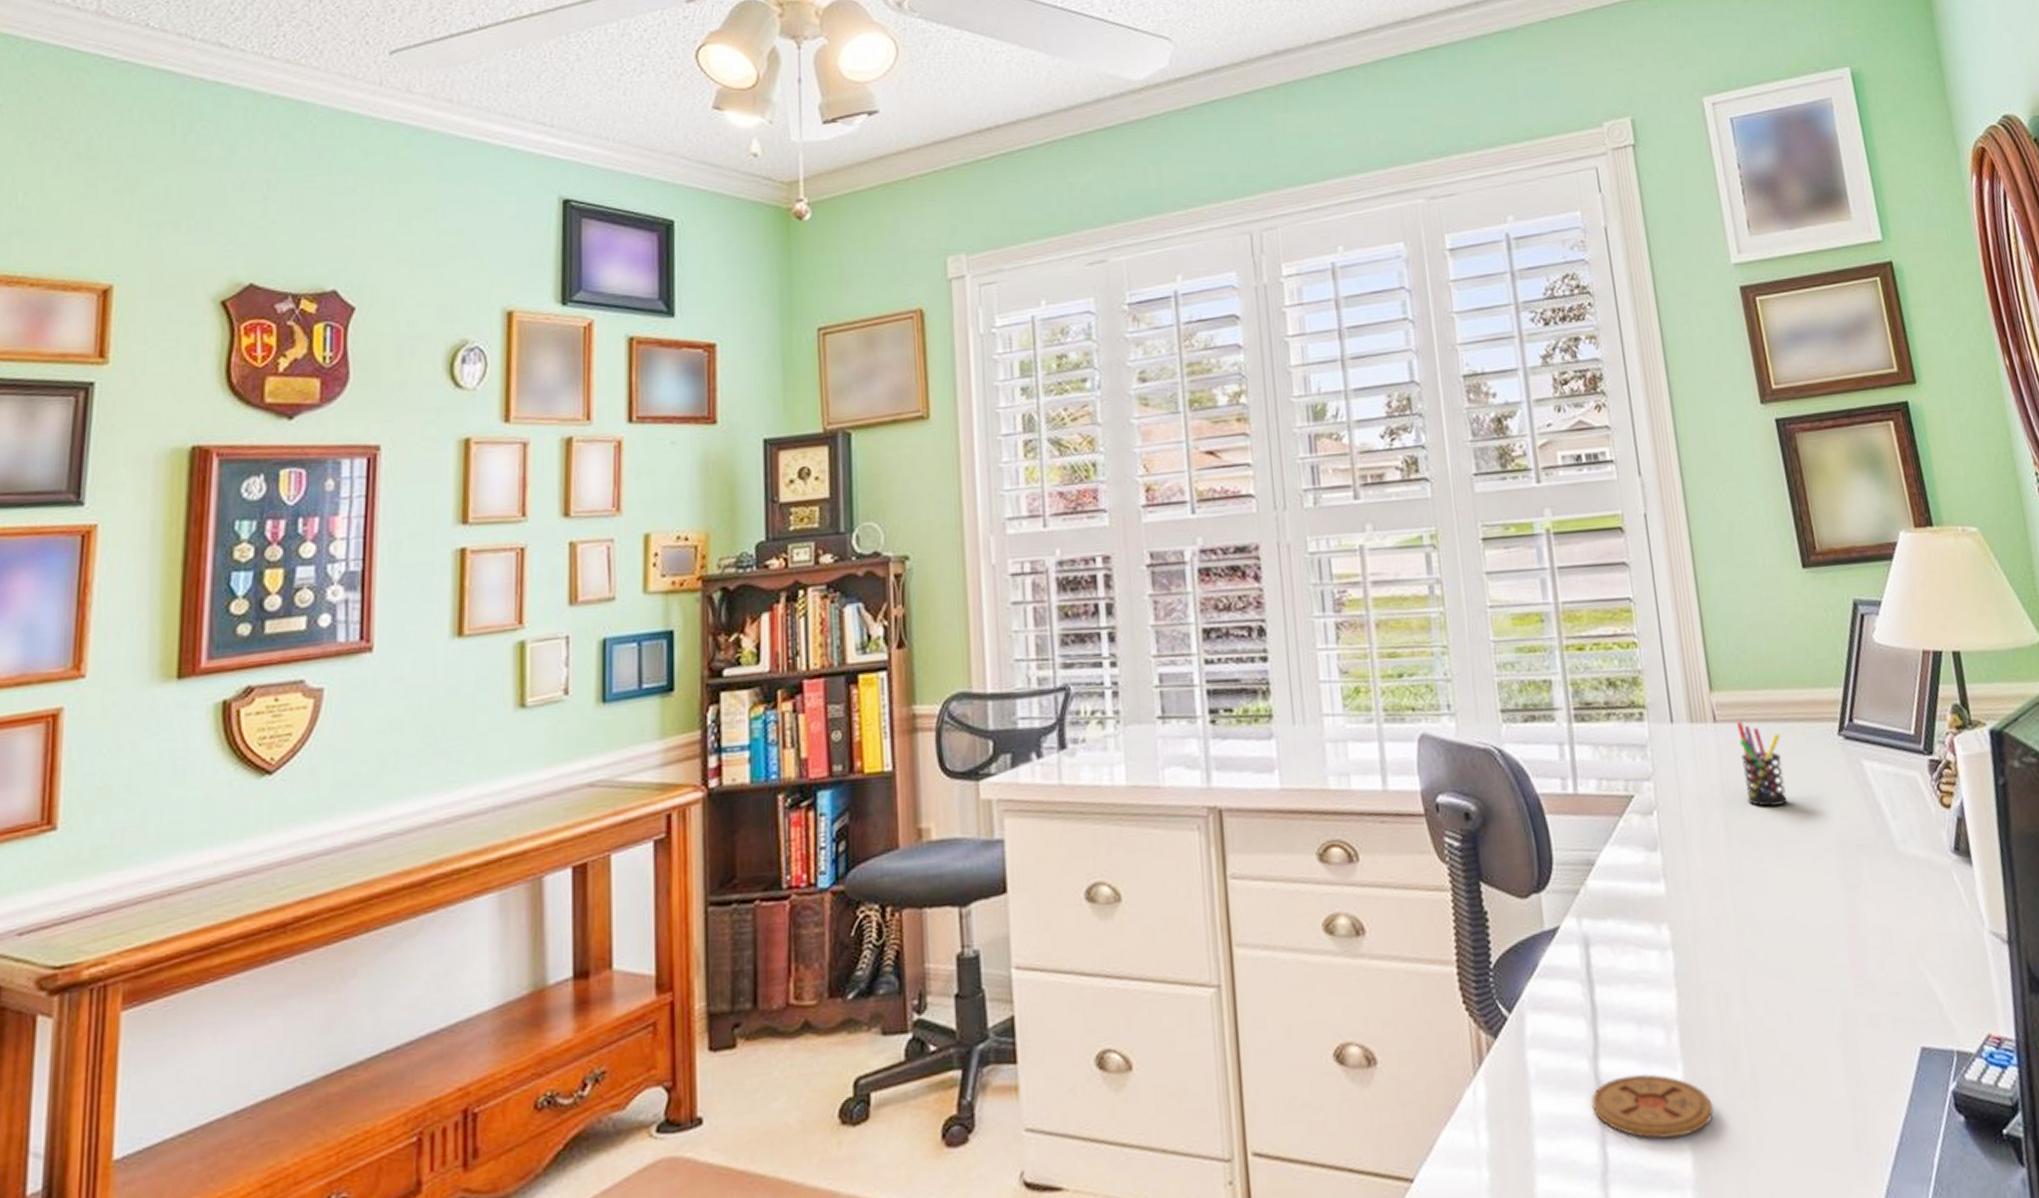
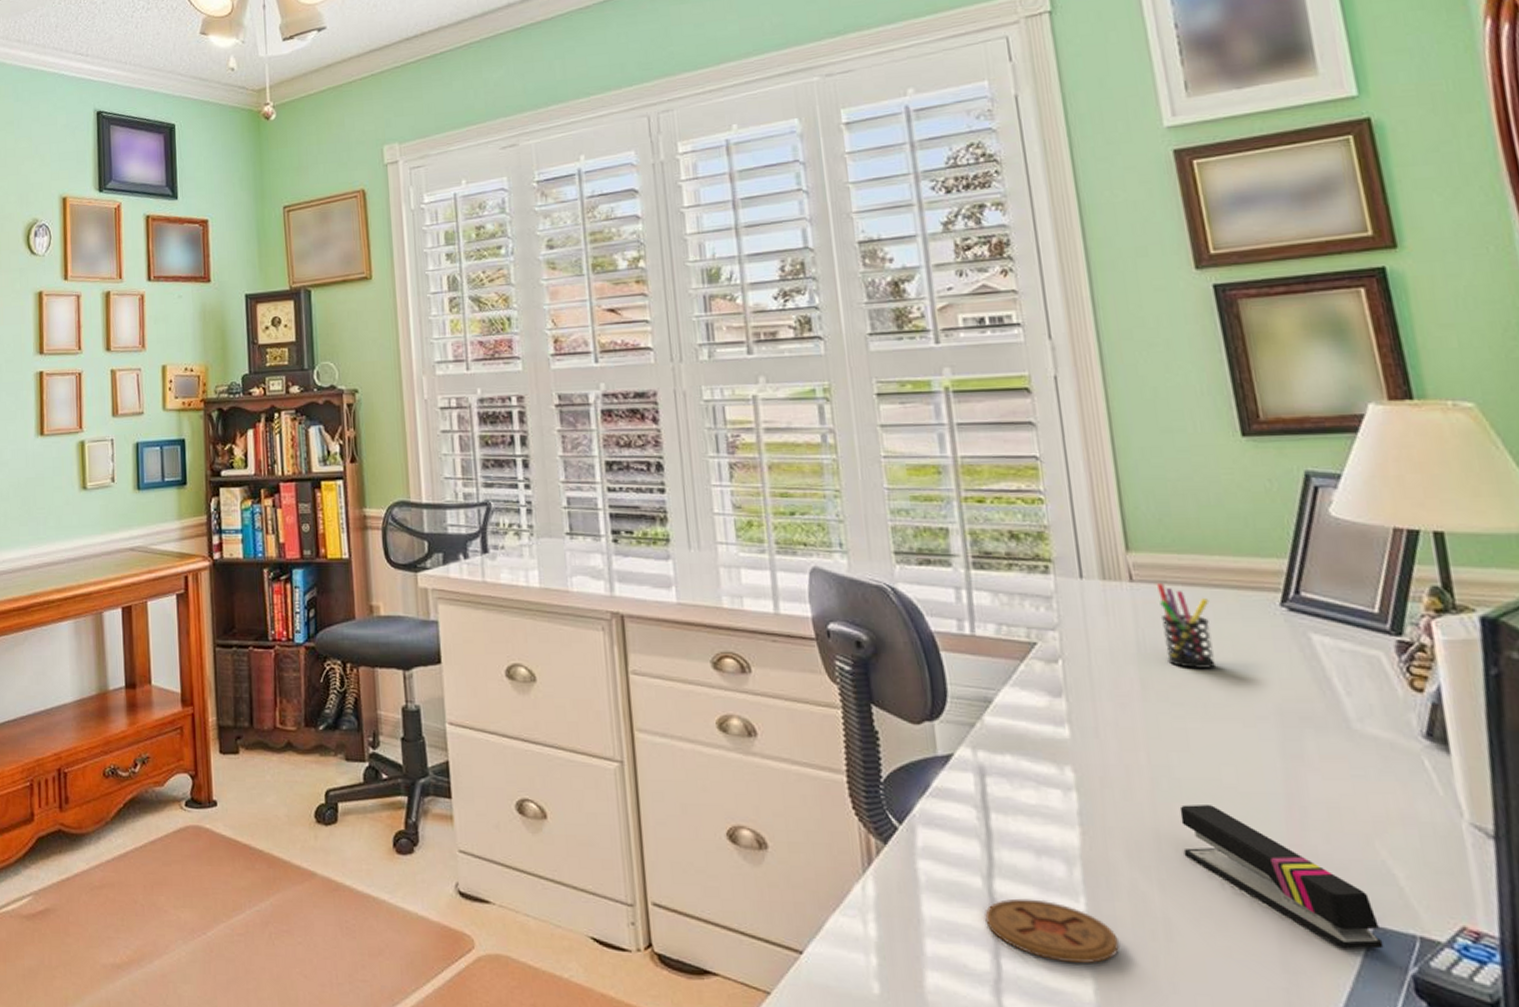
stapler: none [1761,946,1930,1076] -> present [1179,805,1384,950]

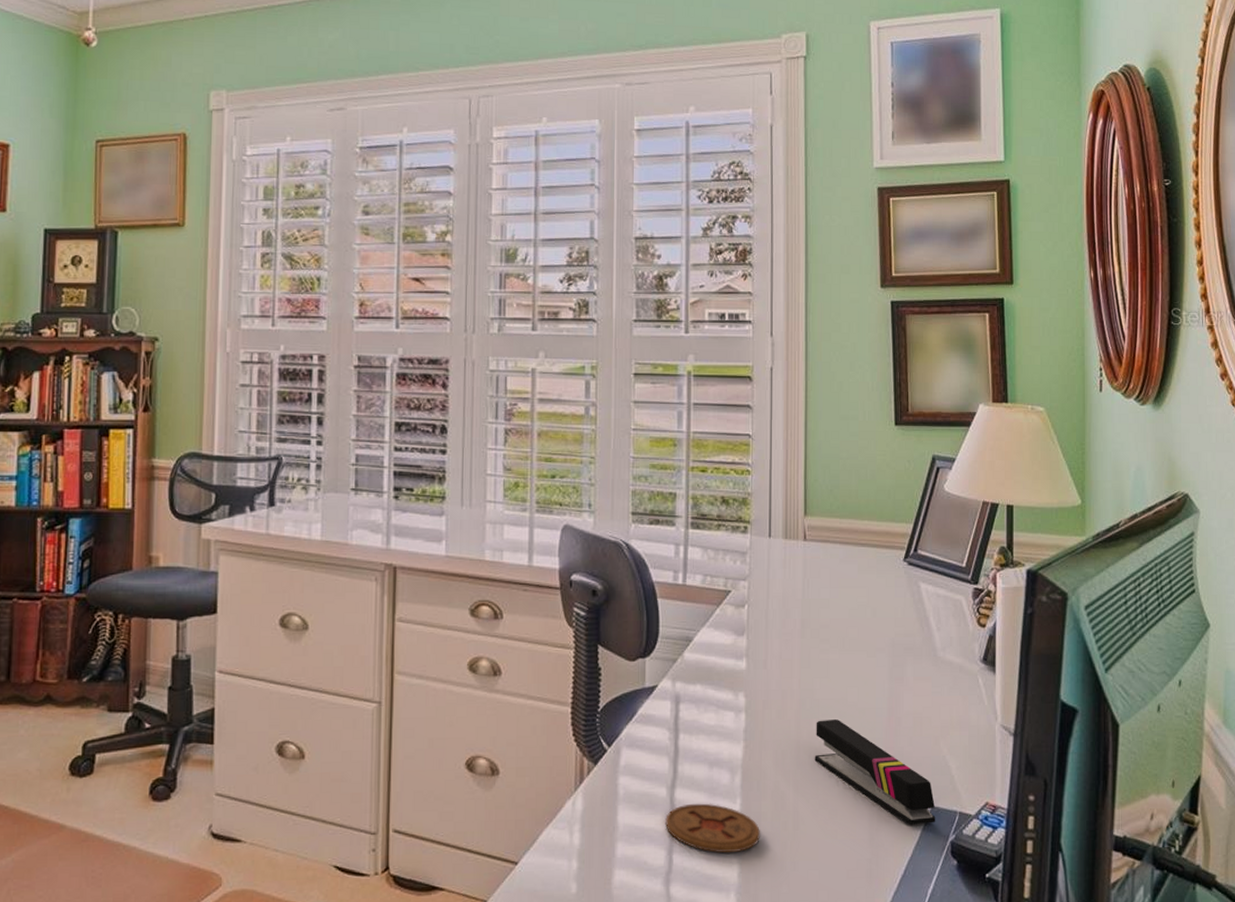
pen holder: present [1157,582,1215,668] -> none [821,541,857,611]

